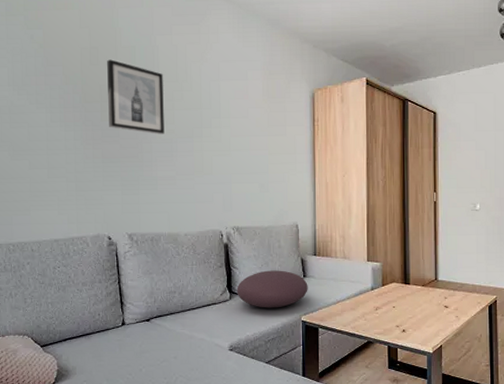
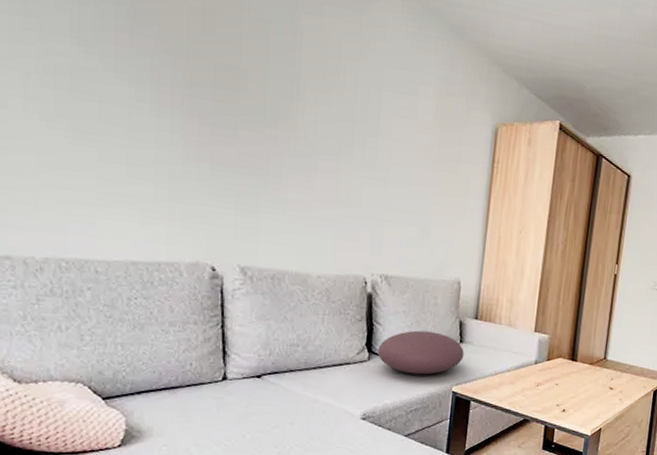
wall art: present [107,59,164,135] -> none [223,31,306,147]

